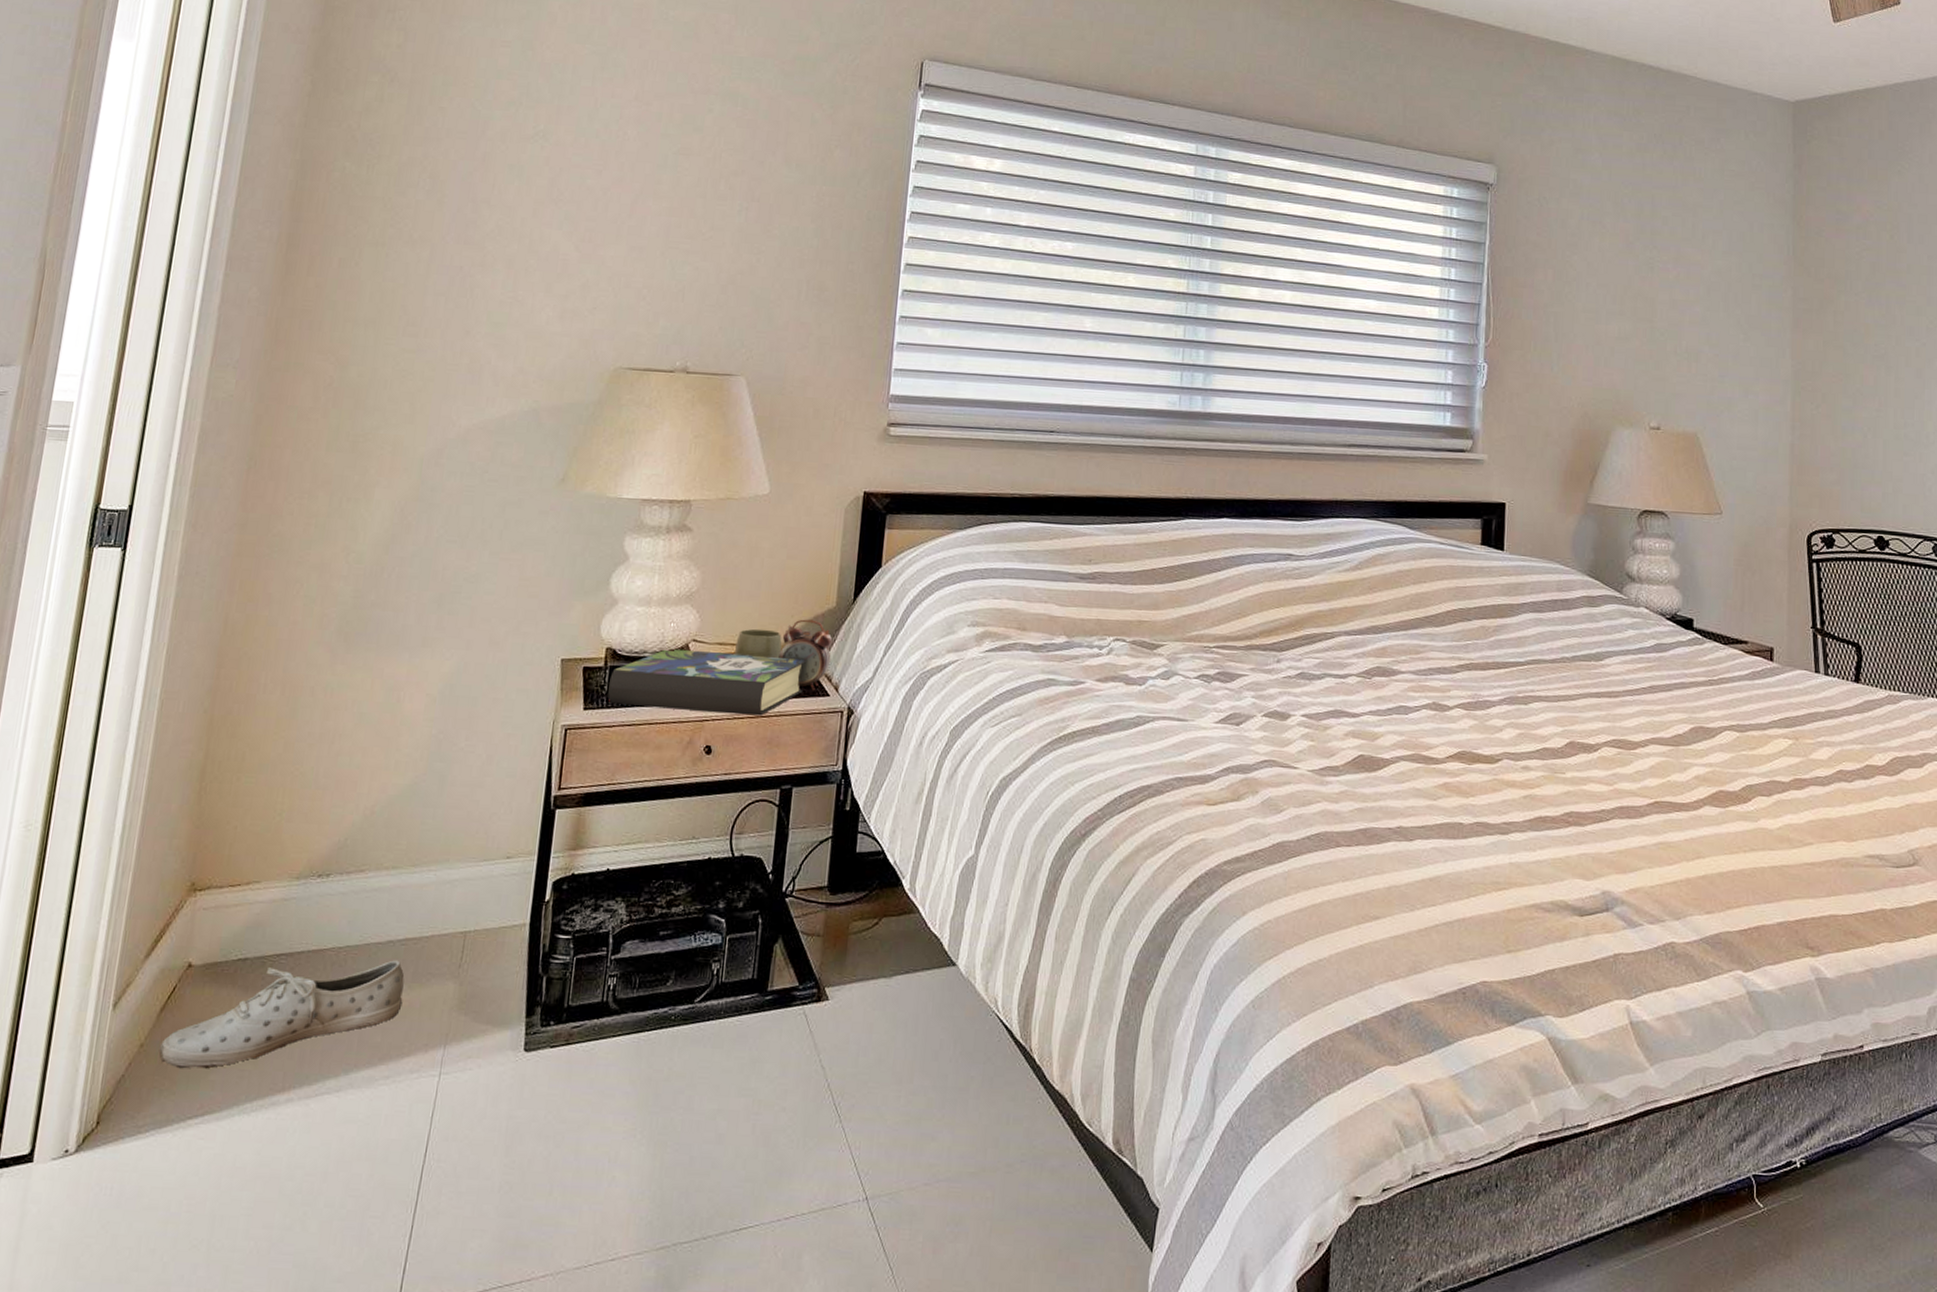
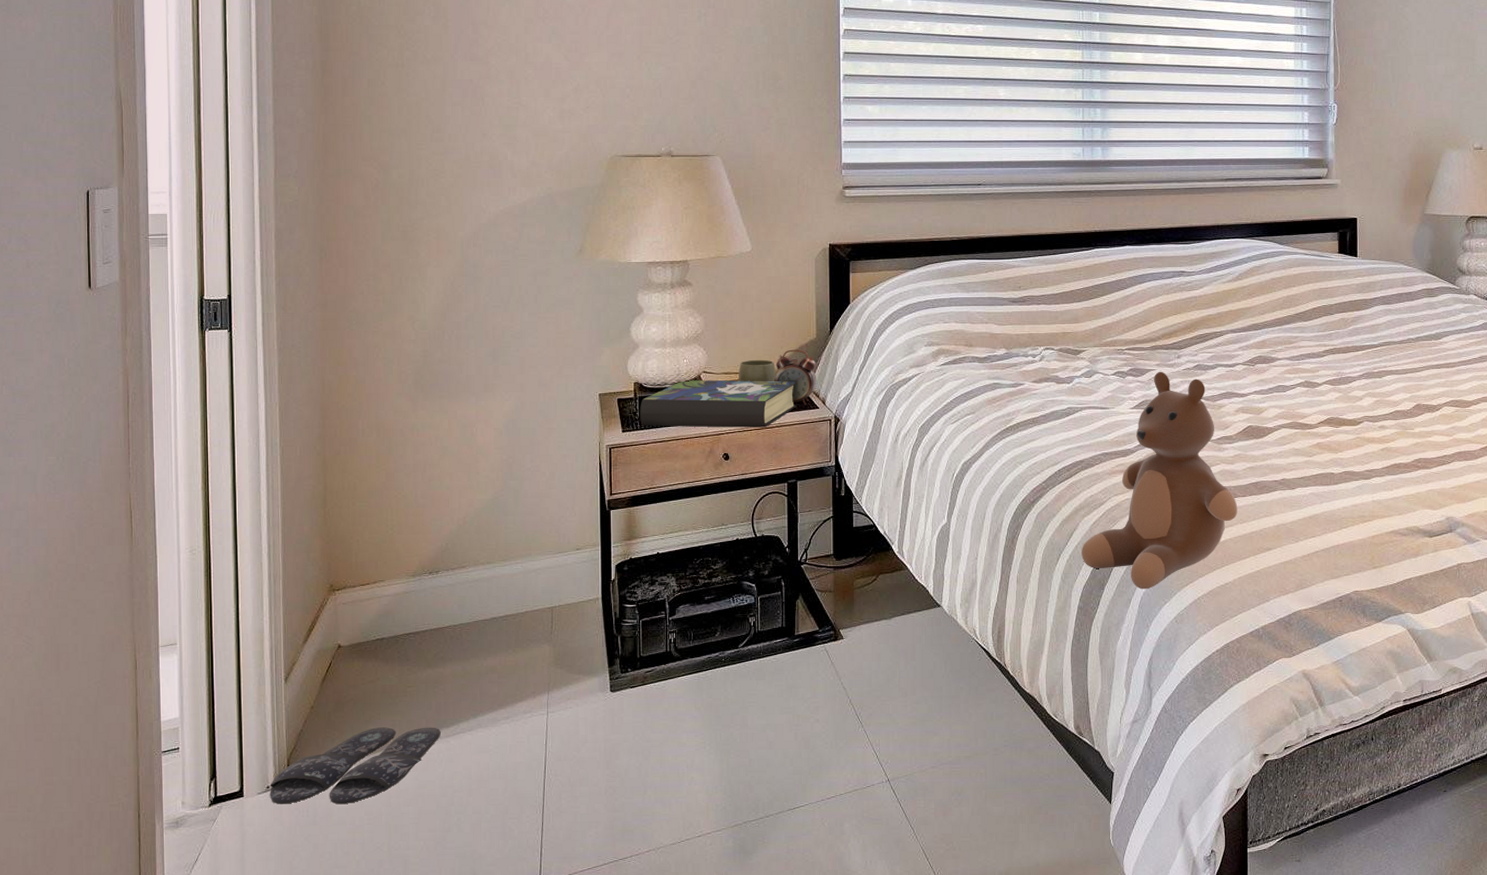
slippers: none [66,1078,300,1182] -> present [270,727,441,805]
shoe: present [158,960,405,1069] -> none [326,632,511,722]
teddy bear: none [1139,677,1340,961] -> present [1081,371,1238,590]

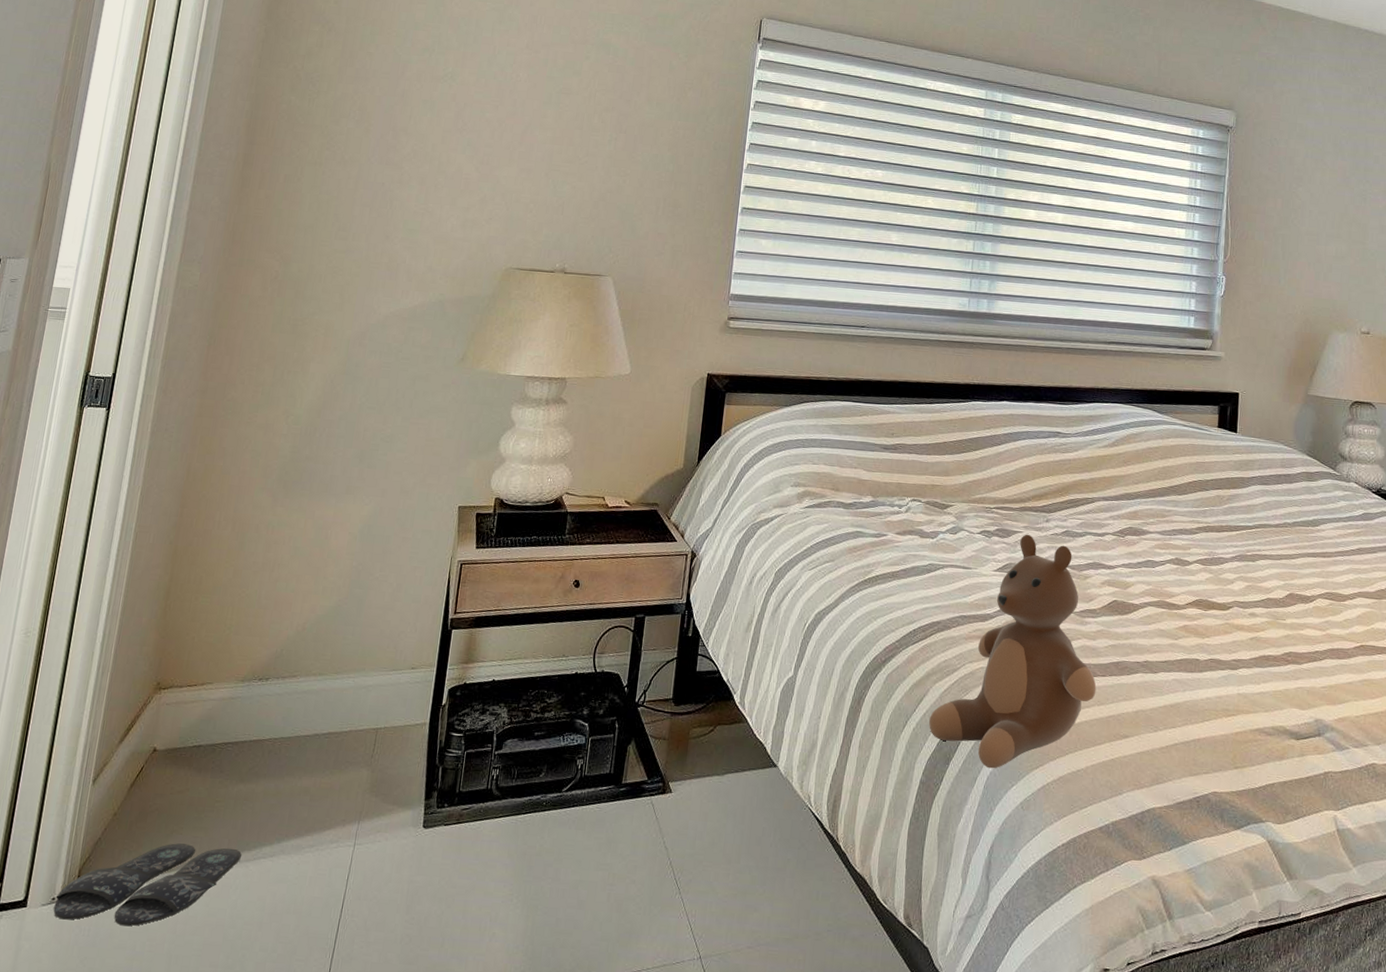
book: present [640,379,797,428] -> none [496,499,658,557]
mug: present [737,359,777,382] -> none [599,484,639,510]
alarm clock: present [774,349,817,405] -> none [635,477,680,537]

